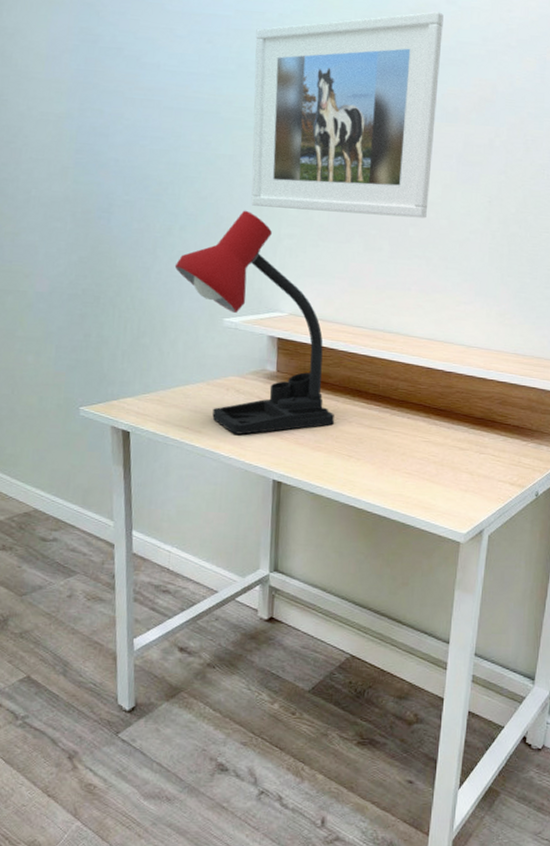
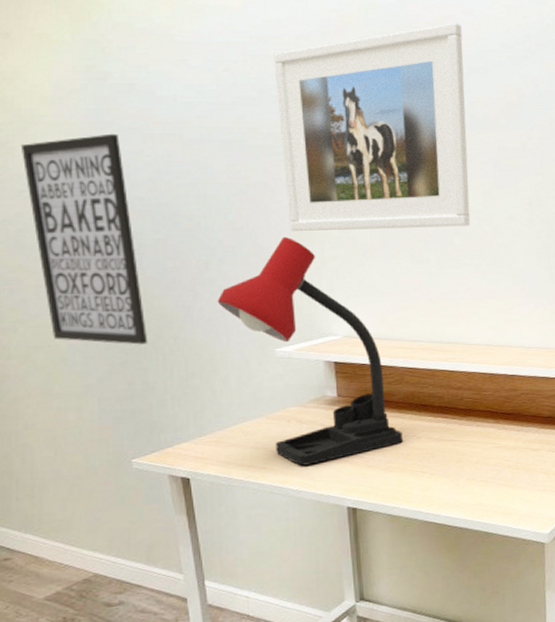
wall art: none [13,94,107,300] -> present [20,133,148,345]

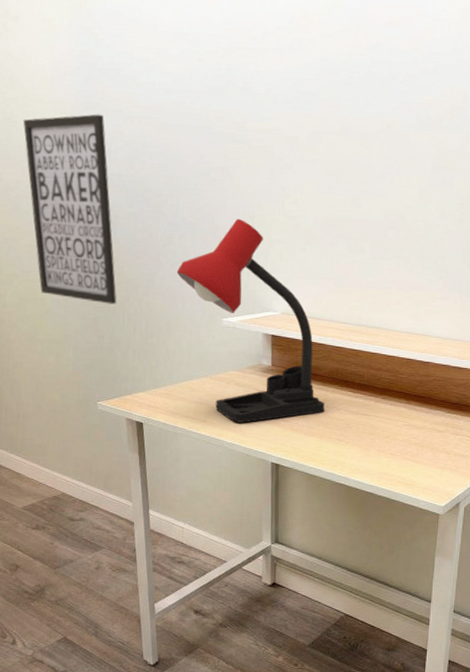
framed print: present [274,23,470,231] -> none [242,24,416,221]

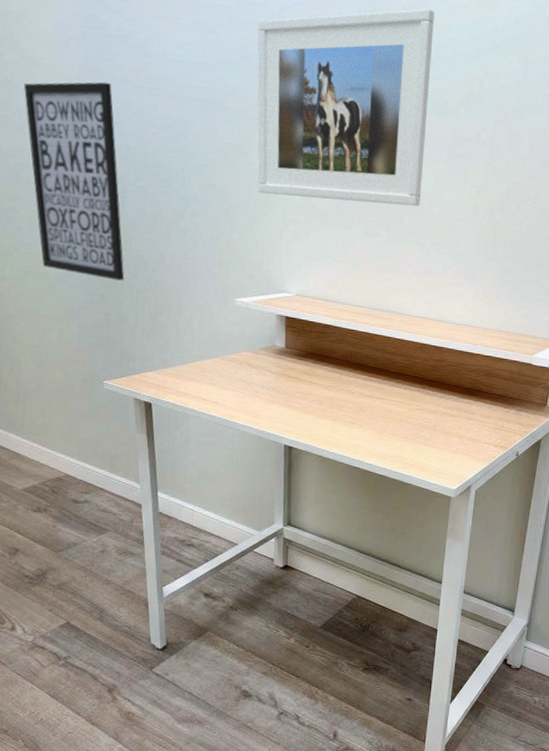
desk lamp: present [176,218,325,423] -> none [187,197,339,405]
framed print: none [242,24,416,221] -> present [257,8,434,207]

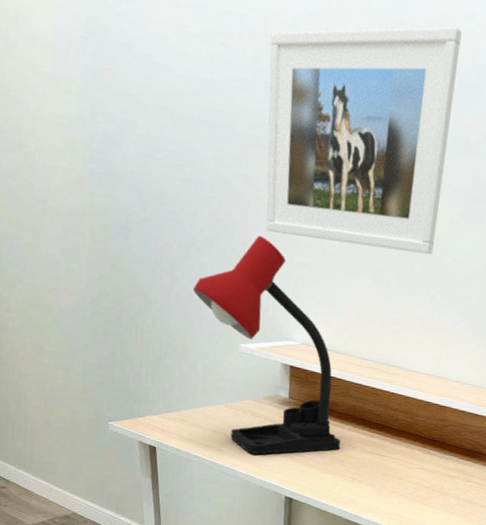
wall art: present [23,82,125,281] -> none [22,94,129,319]
desk lamp: none [187,197,339,405] -> present [192,235,340,455]

